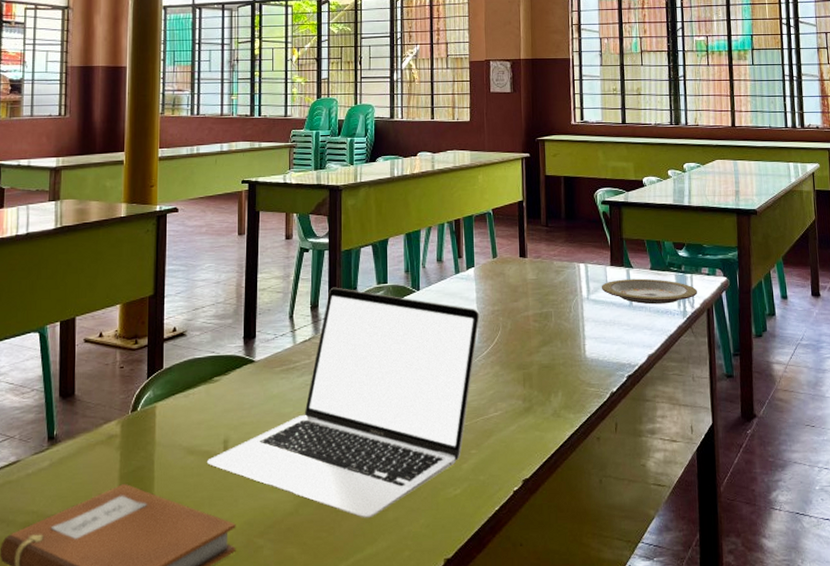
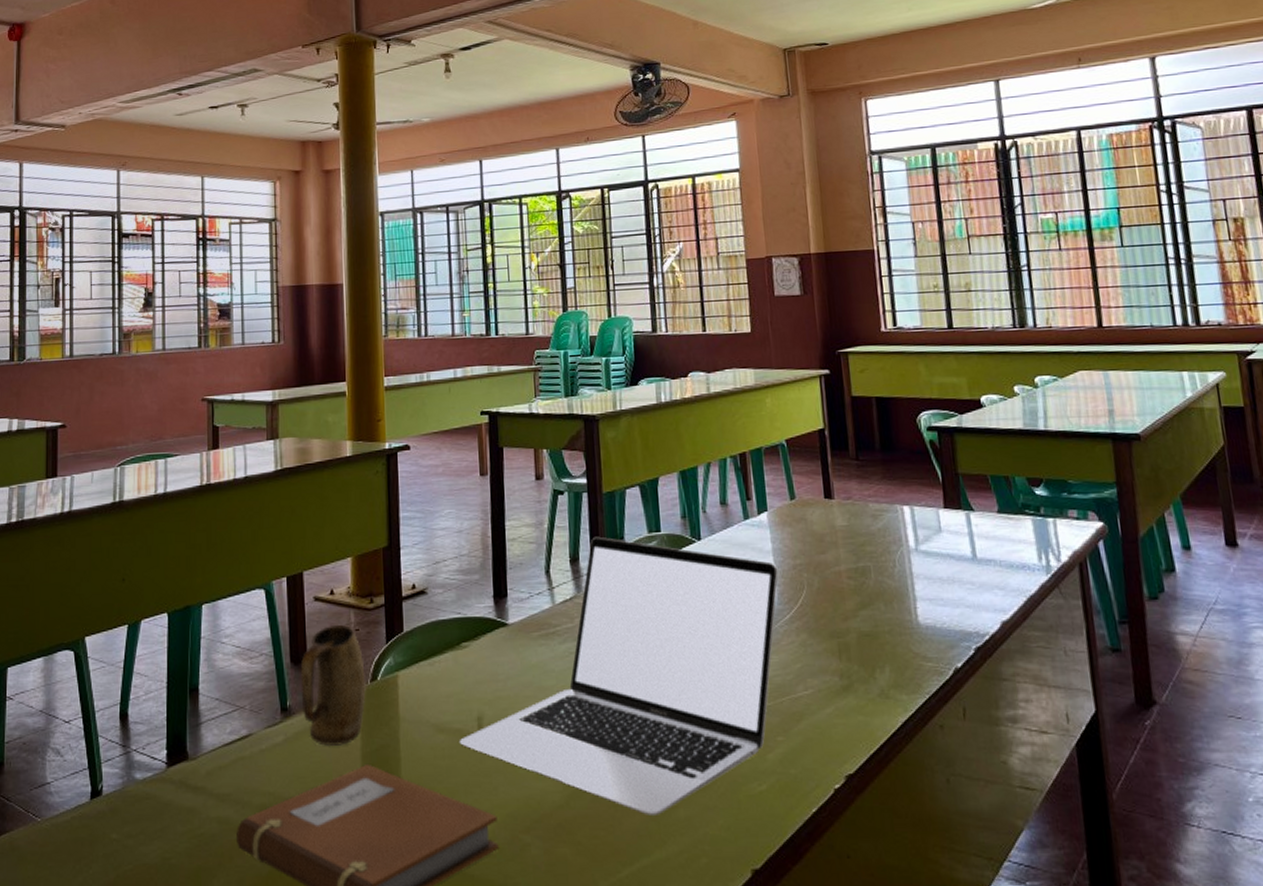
mug: none [67,362,127,470] -> present [300,624,366,747]
plate: present [601,278,697,305] -> none [933,524,1064,557]

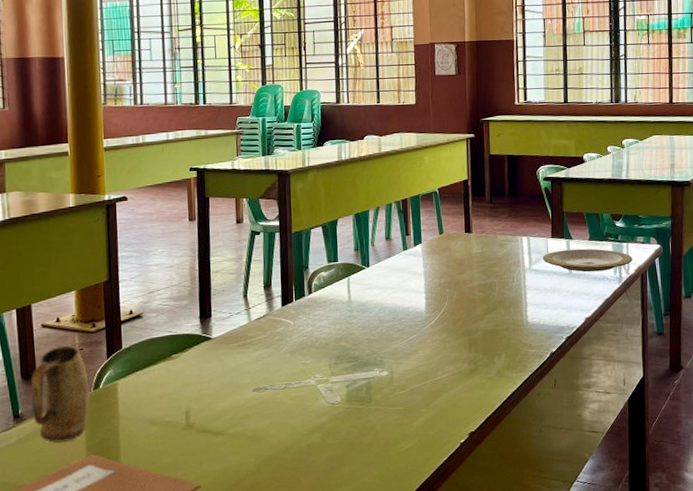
laptop: present [459,536,779,815] -> none [170,267,428,473]
plate: none [933,524,1064,557] -> present [542,248,633,272]

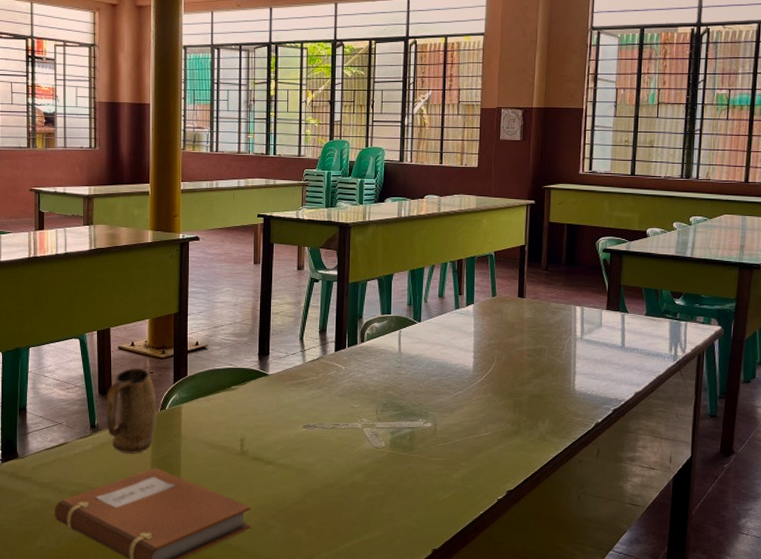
plate: present [542,248,633,272] -> none [595,322,690,348]

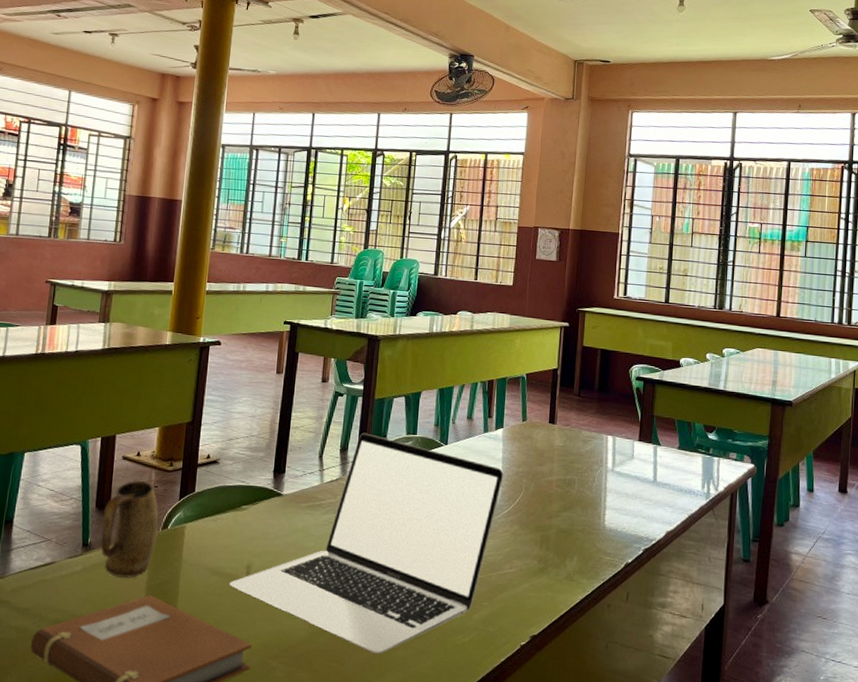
laptop: none [225,315,476,511] -> present [229,433,504,654]

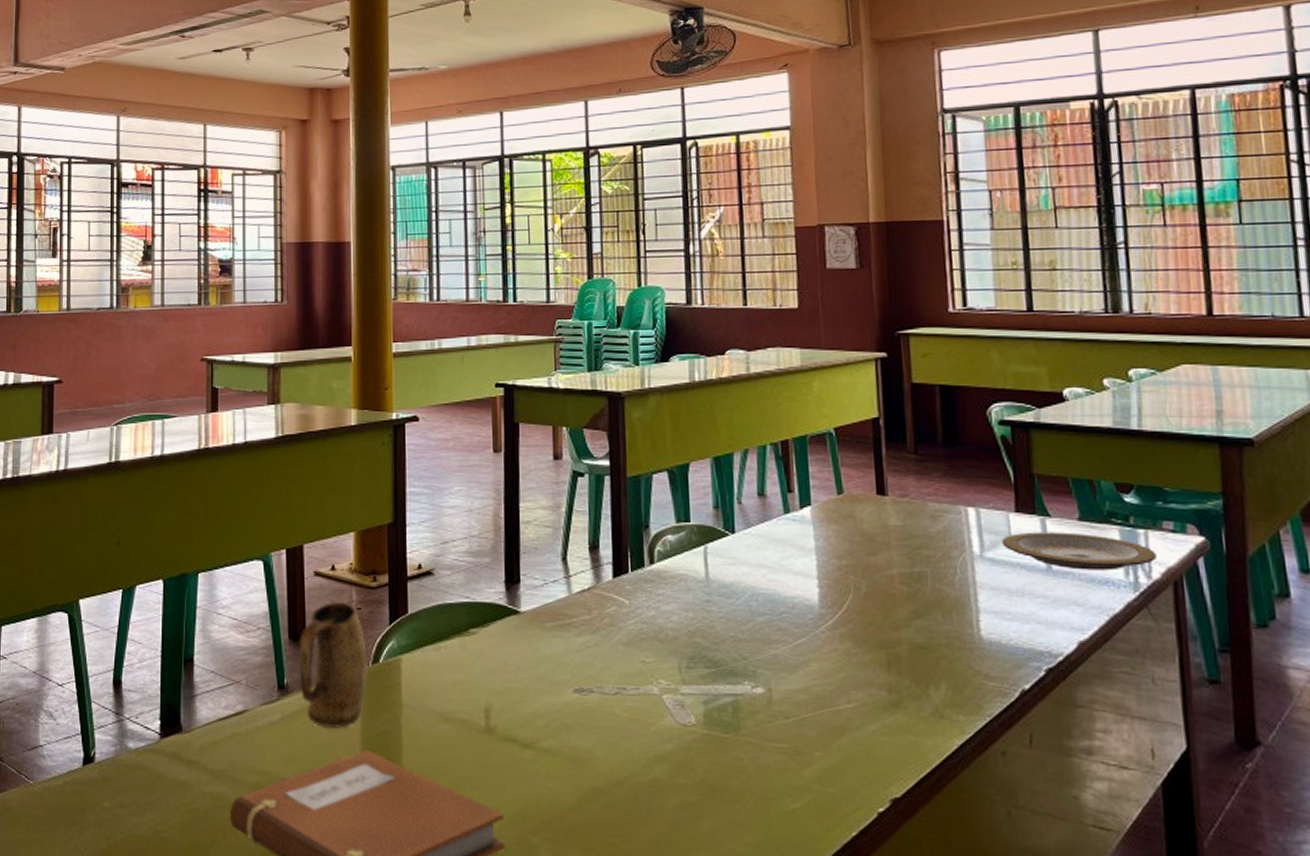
laptop: present [229,433,504,654] -> none [464,523,821,826]
plate: none [626,455,723,484] -> present [1001,532,1157,571]

